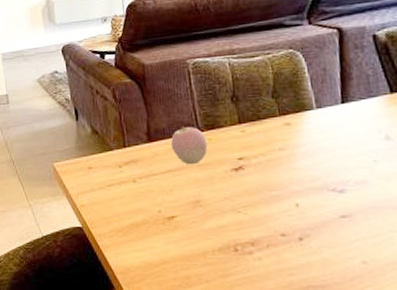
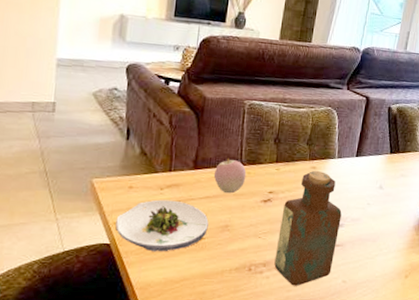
salad plate: none [83,177,178,234] -> present [115,199,209,252]
bottle: none [260,126,343,269] -> present [274,170,342,286]

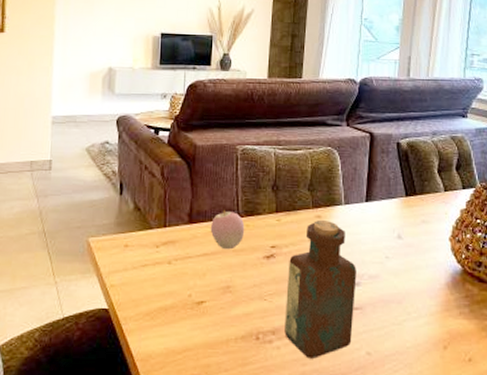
salad plate: present [115,199,209,252] -> none [113,258,209,318]

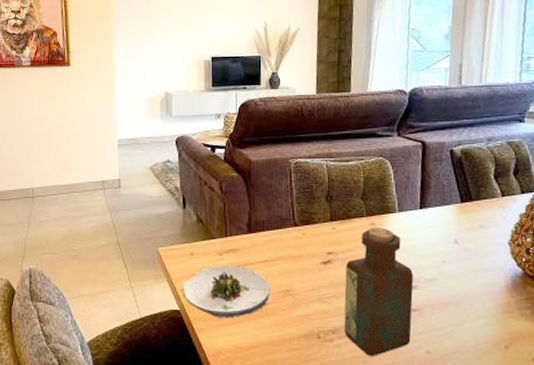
salad plate: none [113,258,209,318] -> present [183,265,270,318]
apple: present [210,209,245,250] -> none [268,219,302,256]

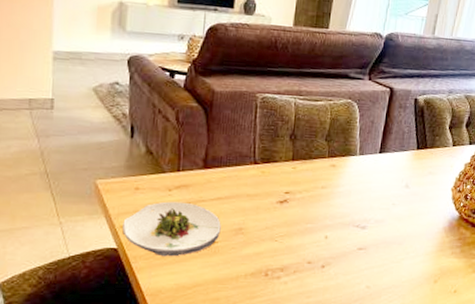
bottle: present [344,227,414,356] -> none [292,168,365,292]

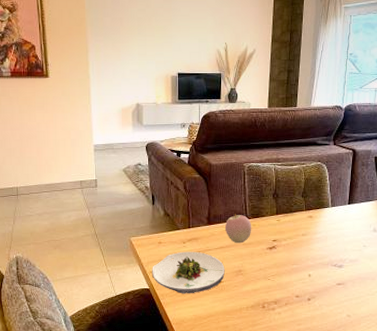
apple: none [225,156,261,195] -> present [224,213,252,244]

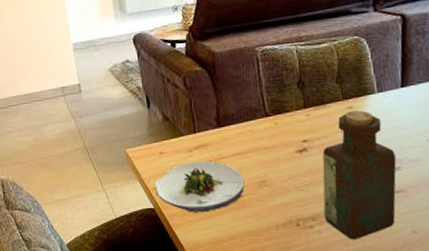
apple: present [224,213,252,244] -> none [239,110,274,148]
bottle: none [284,219,340,320] -> present [322,110,397,240]

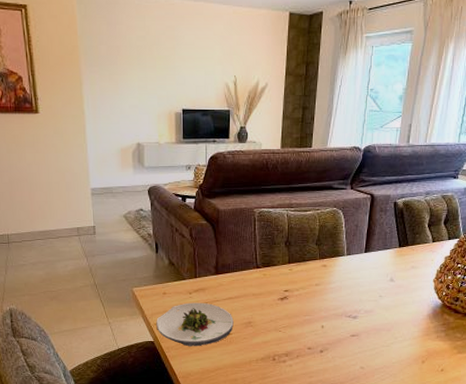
bottle: present [322,110,397,240] -> none [295,268,355,373]

